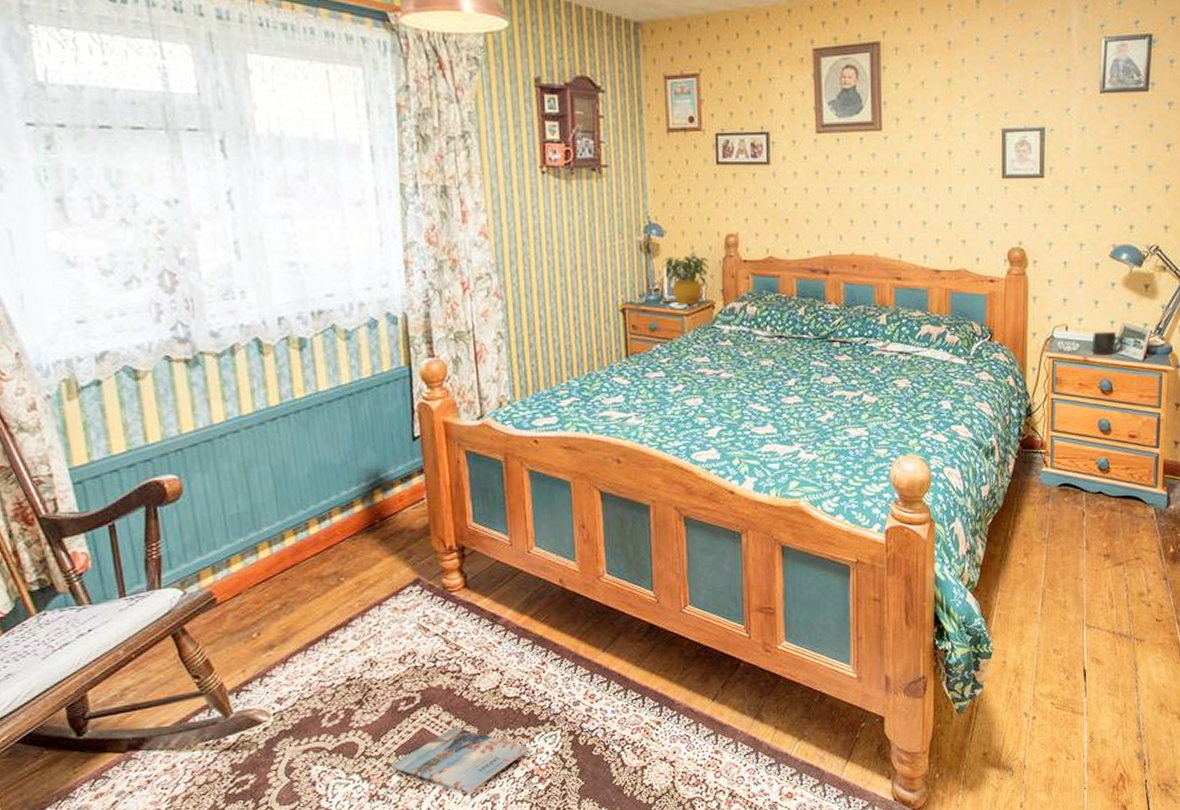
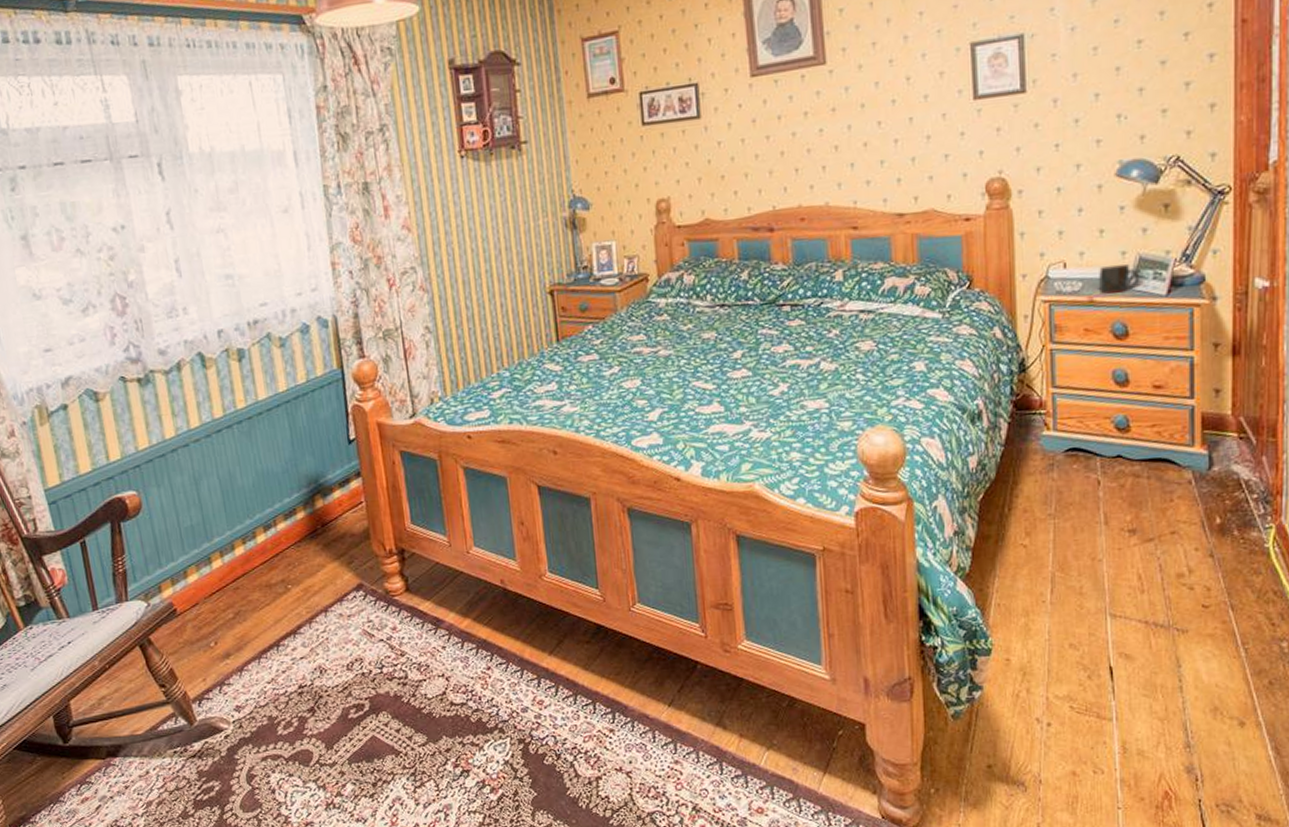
magazine: present [391,727,530,793] -> none [345,734,480,803]
potted flower: present [661,251,708,306] -> none [589,221,639,282]

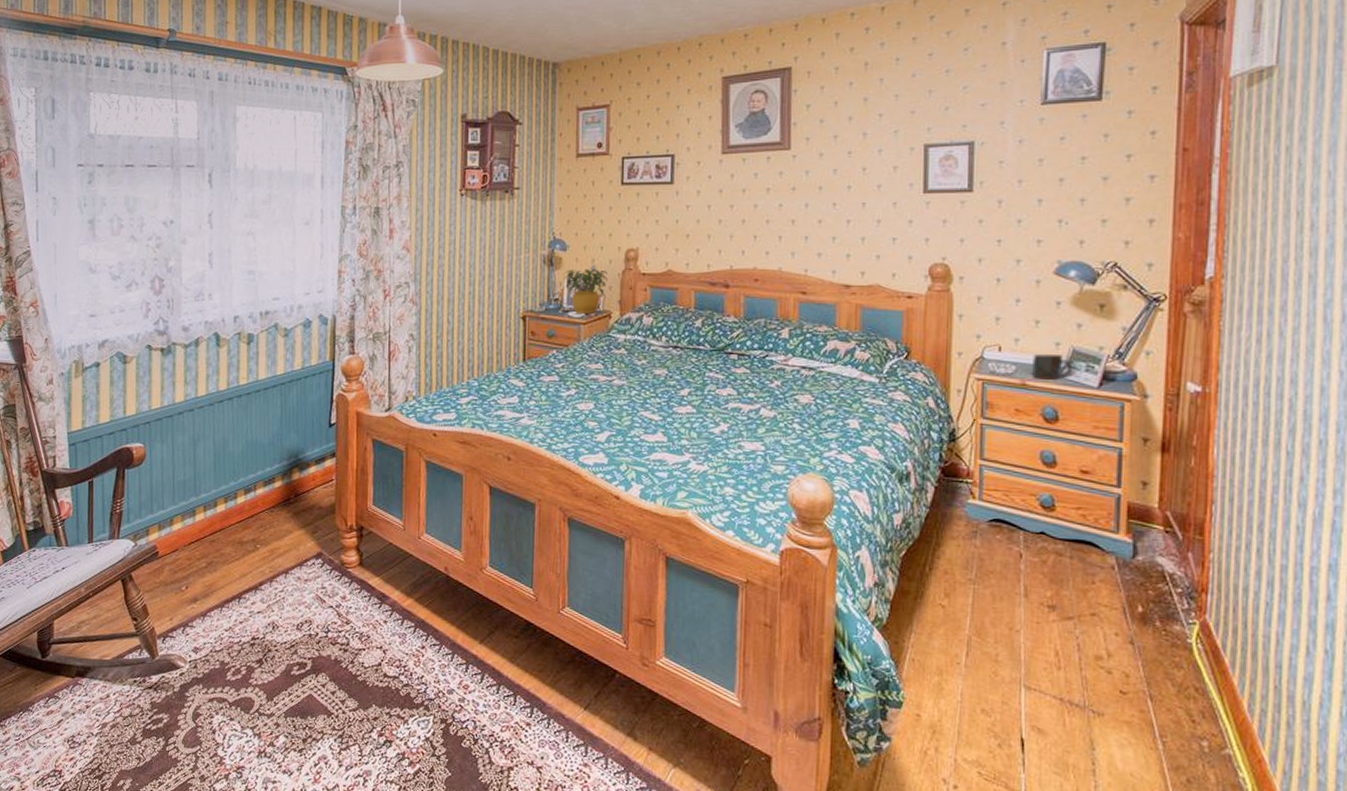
potted flower: none [589,221,639,282] -> present [563,264,608,315]

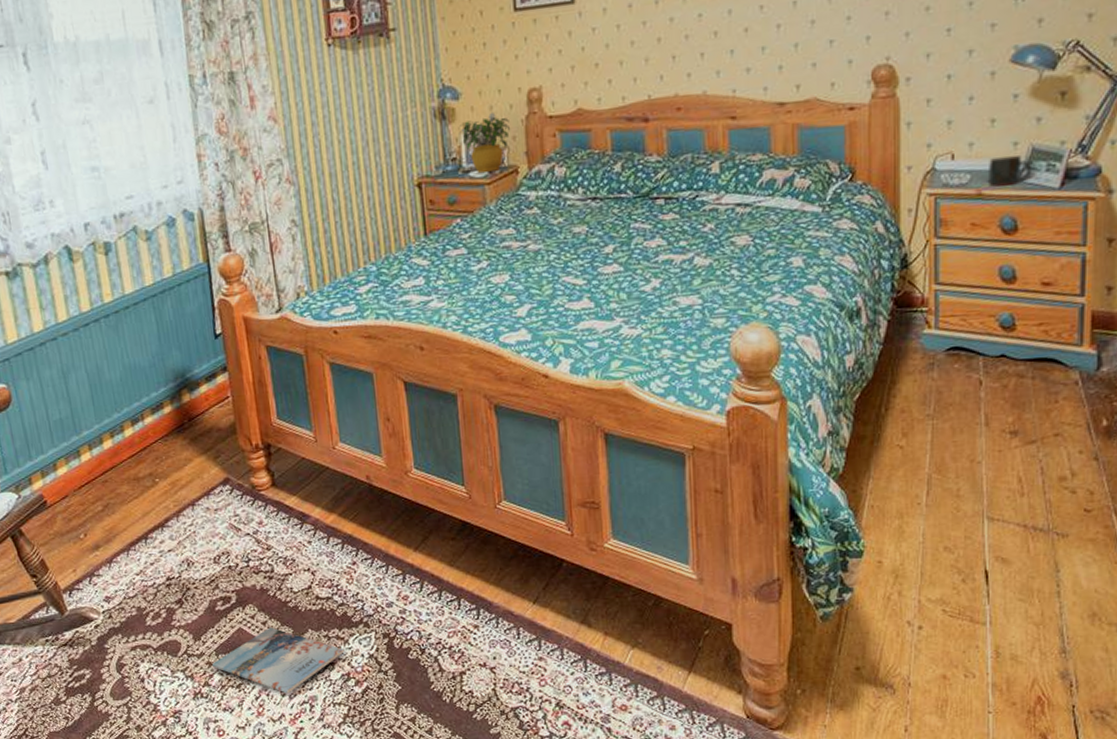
magazine: none [280,697,403,765] -> present [212,627,345,694]

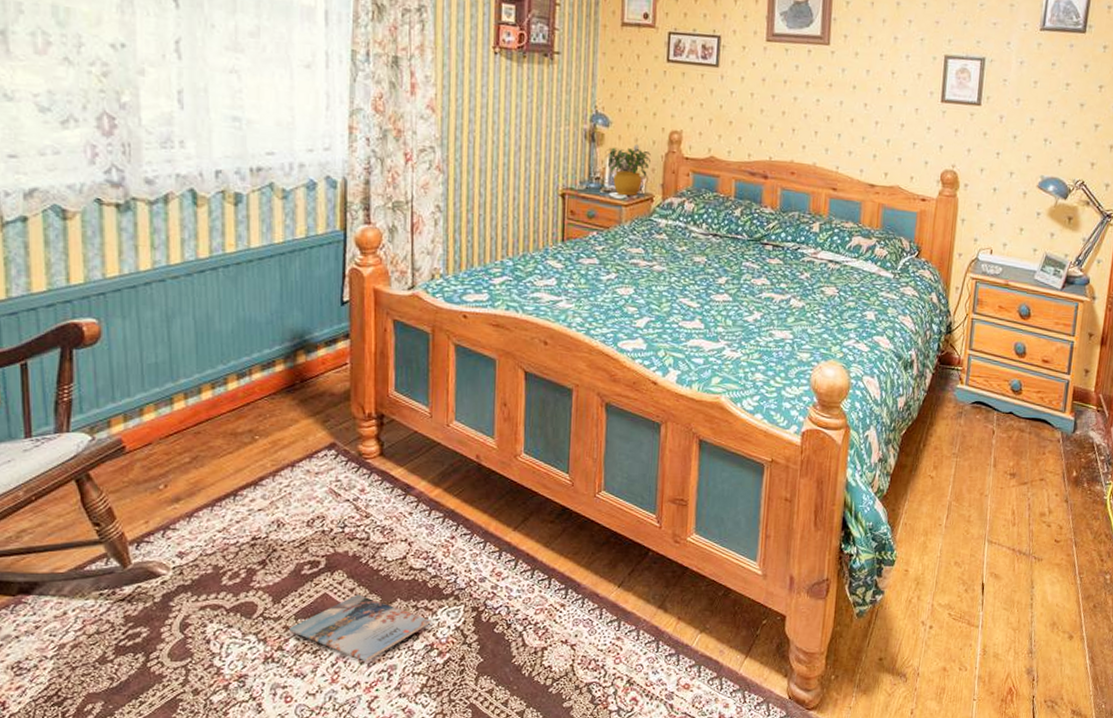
mug: present [989,155,1031,187] -> none [1014,258,1044,282]

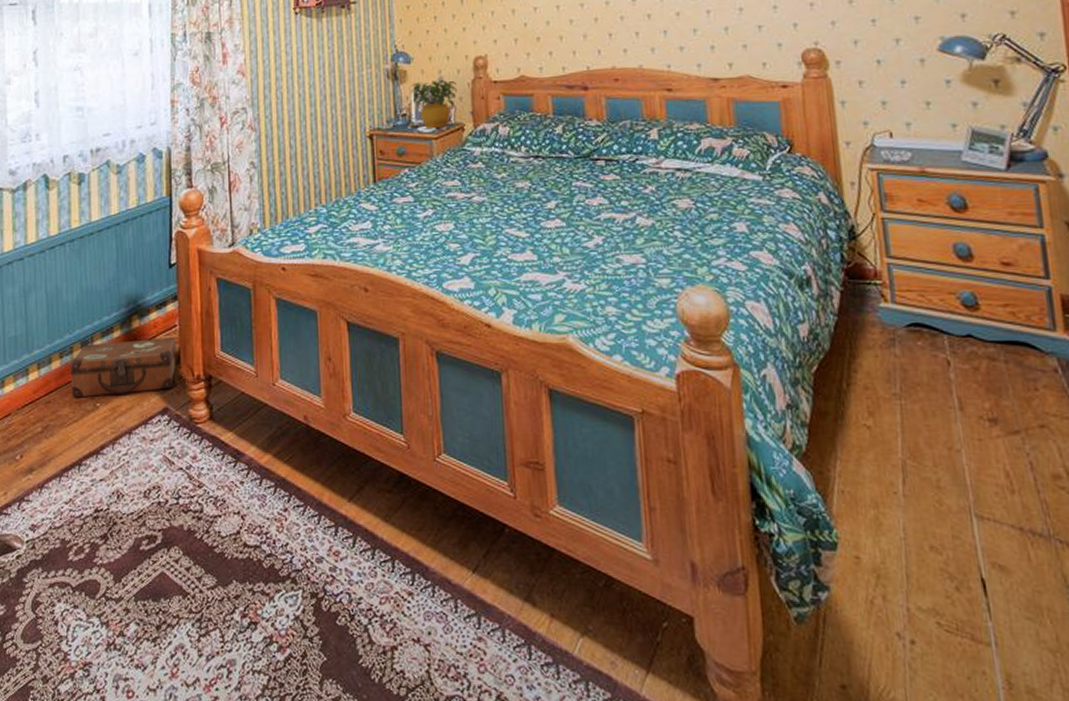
suitcase: none [224,375,347,430] -> present [70,337,176,398]
magazine: present [290,594,431,662] -> none [130,574,269,654]

